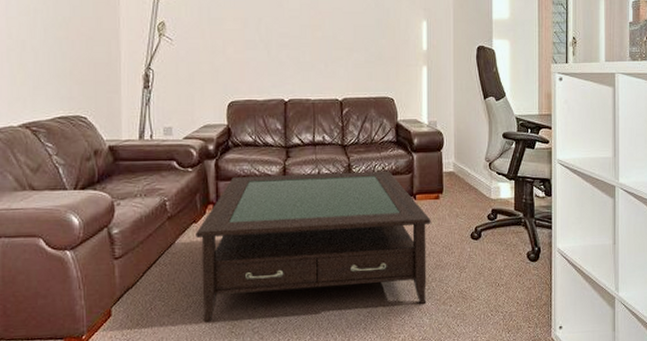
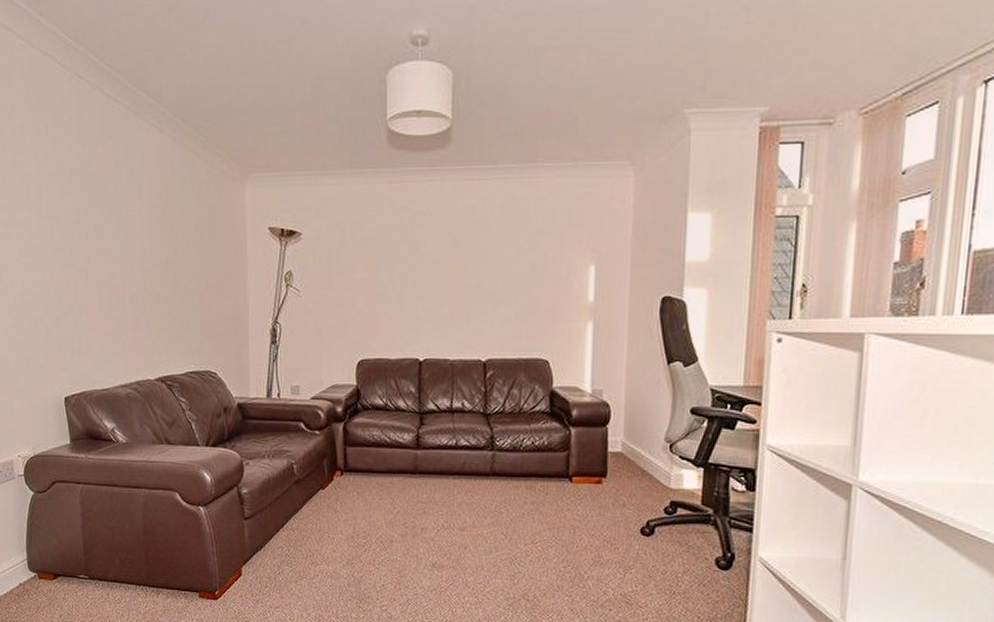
coffee table: present [196,170,431,323] -> none [323,443,590,604]

